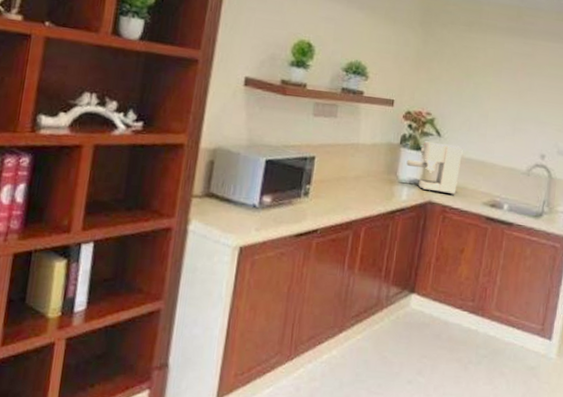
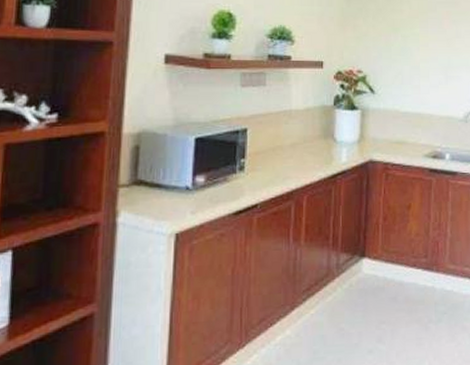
coffee maker: present [406,141,463,195] -> none [343,99,398,151]

